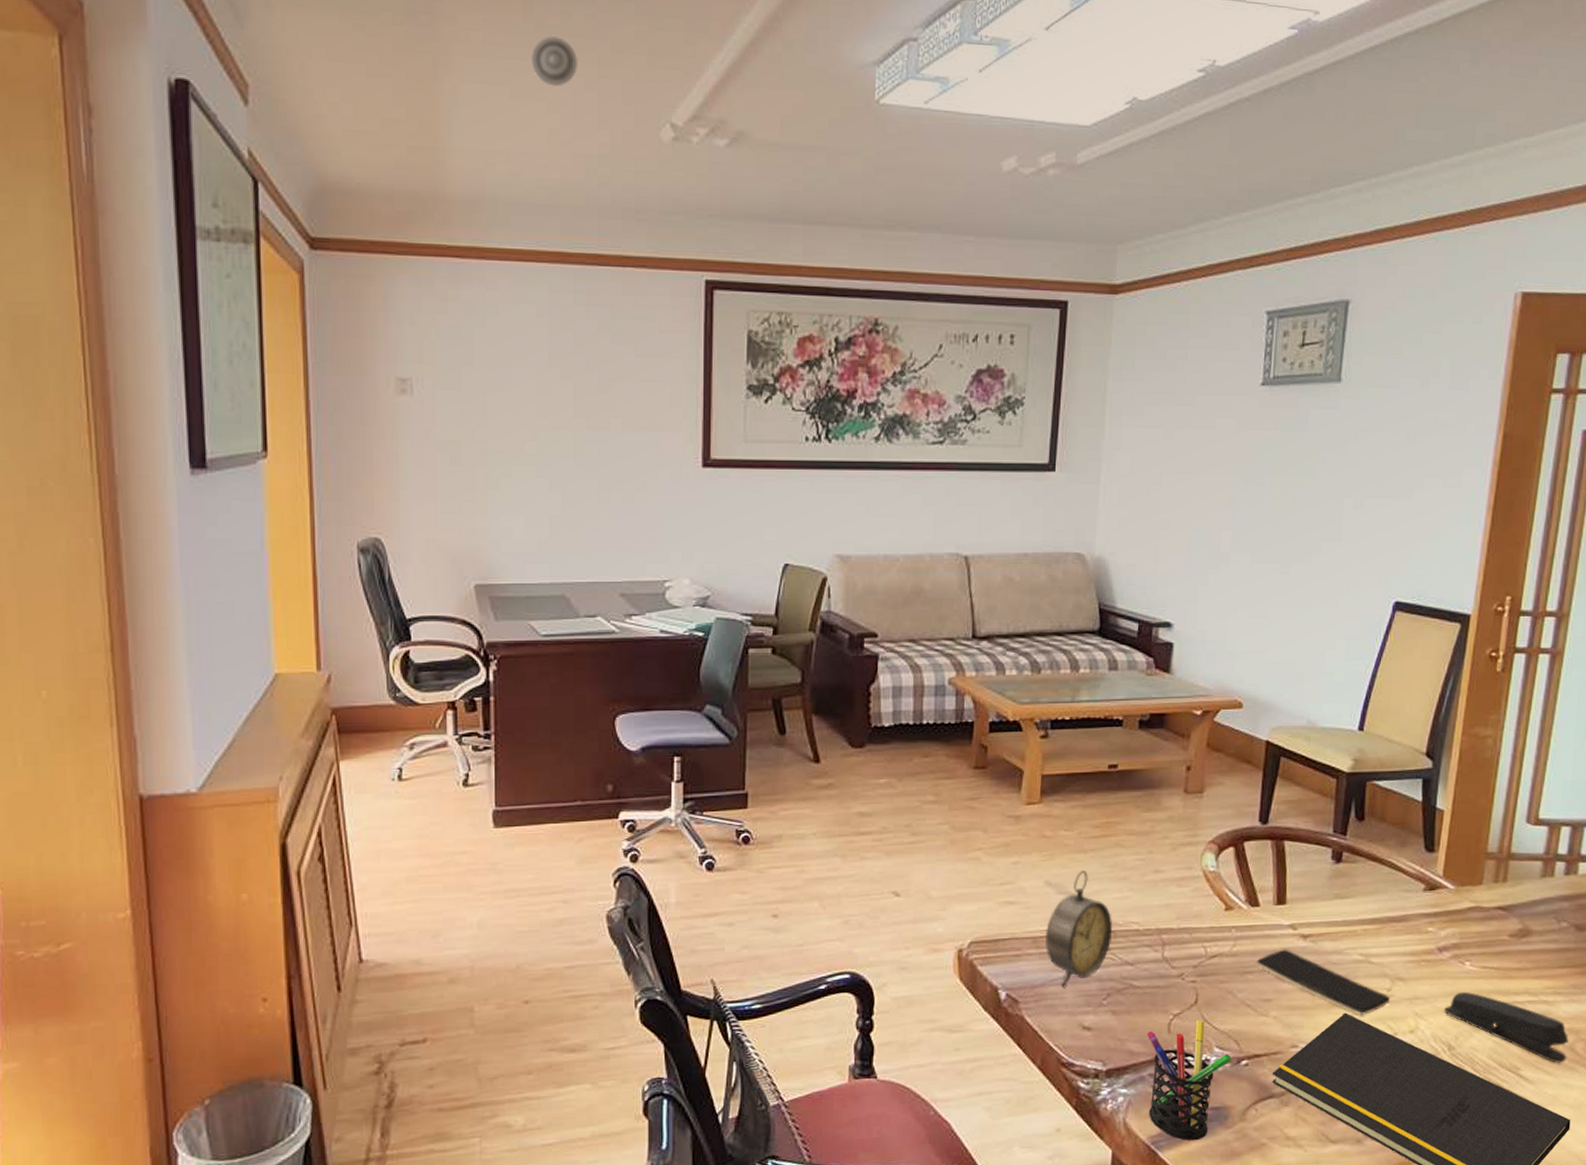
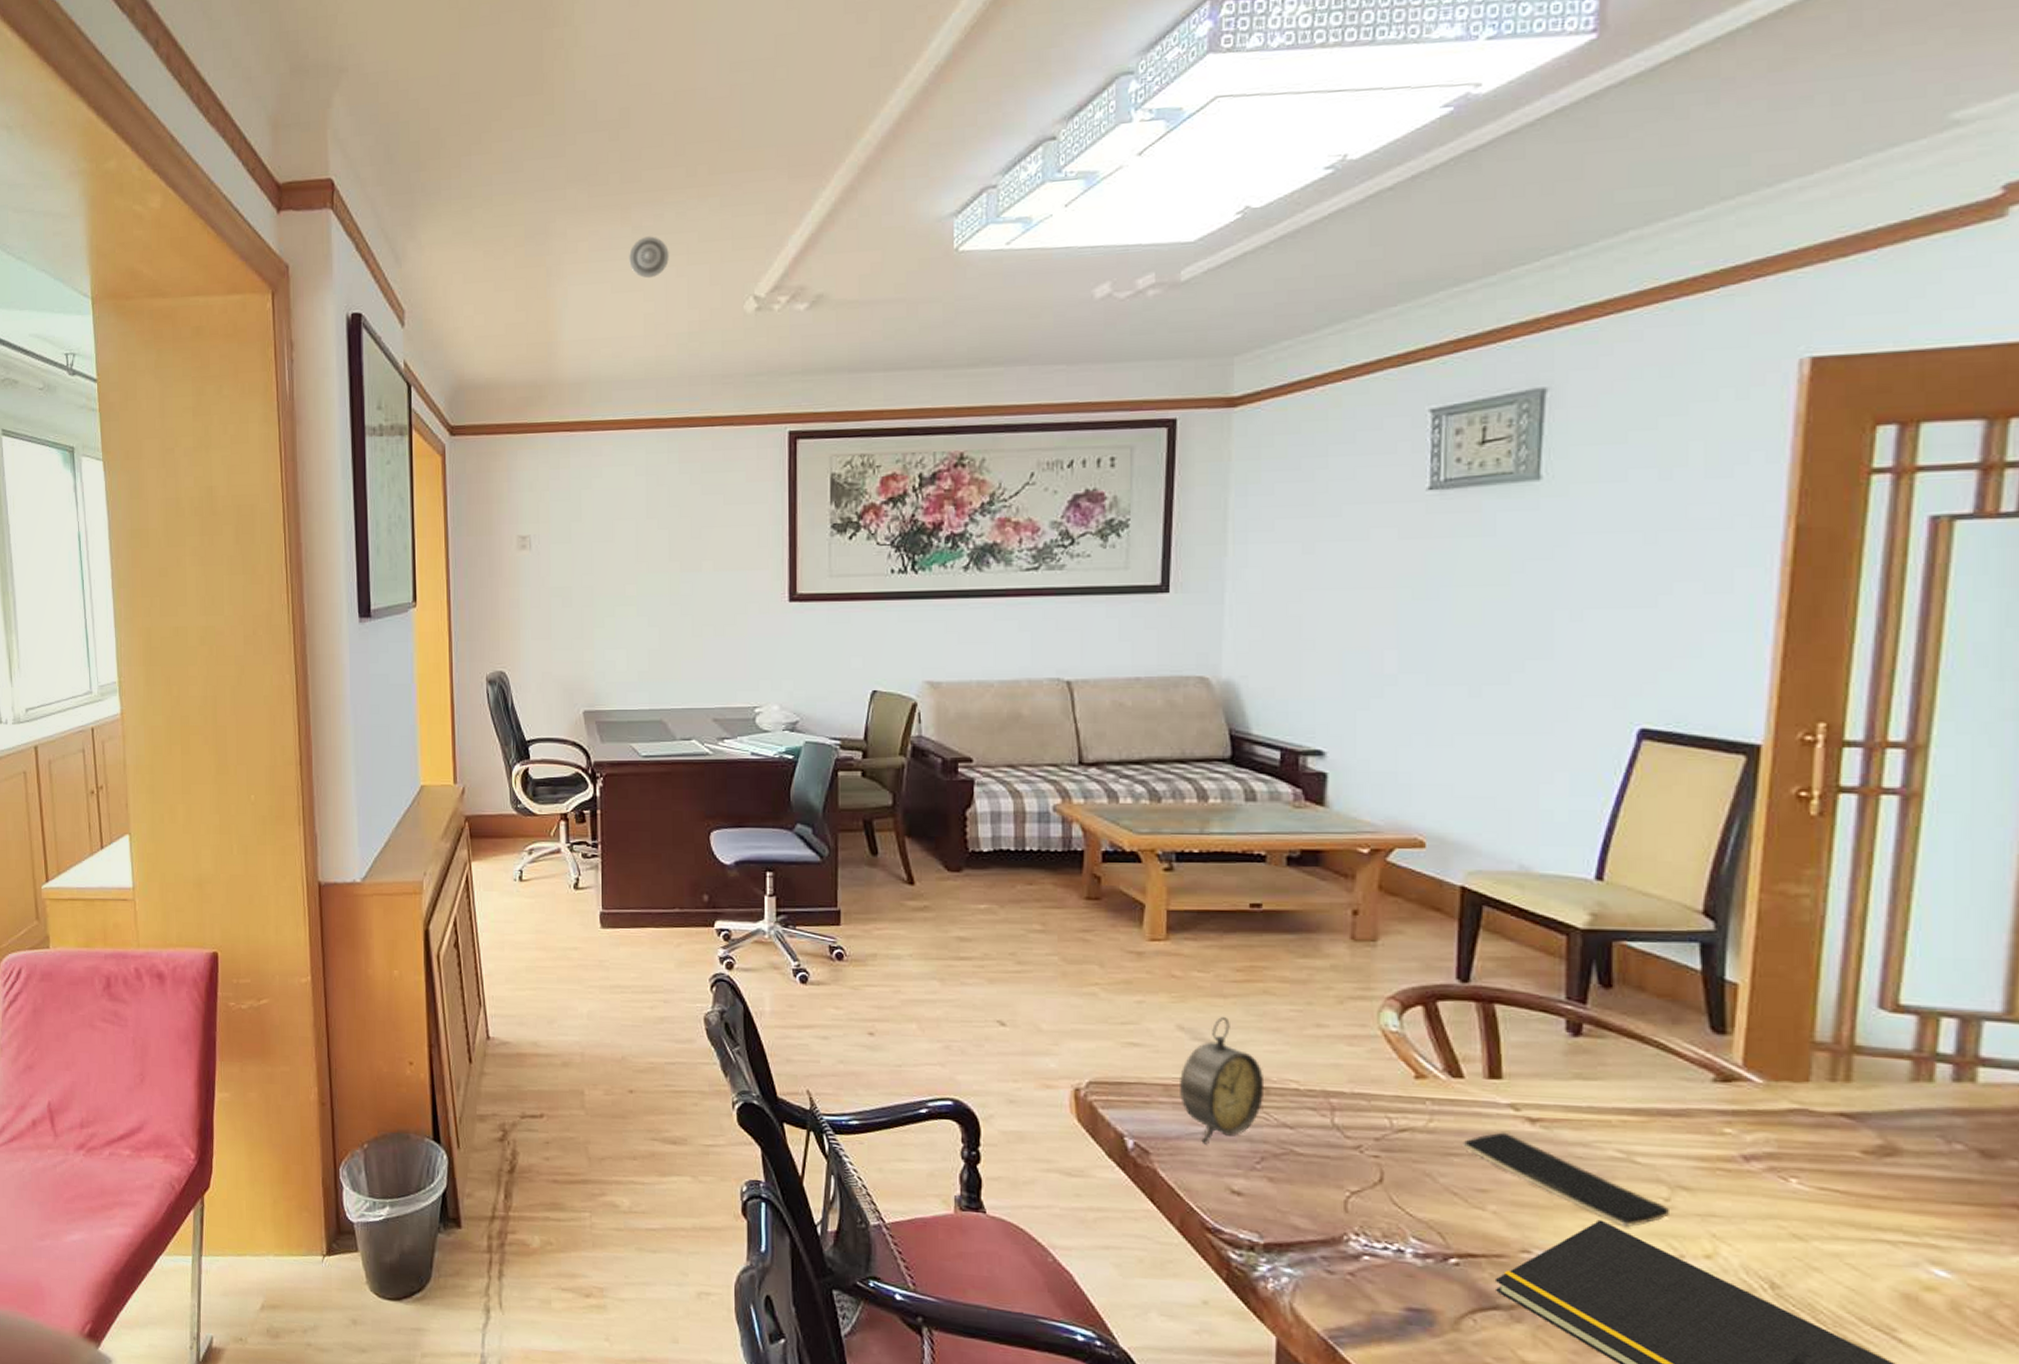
pen holder: present [1146,1020,1232,1141] -> none [1315,1202,1435,1344]
stapler: present [1444,991,1569,1064] -> none [1760,1215,1983,1334]

